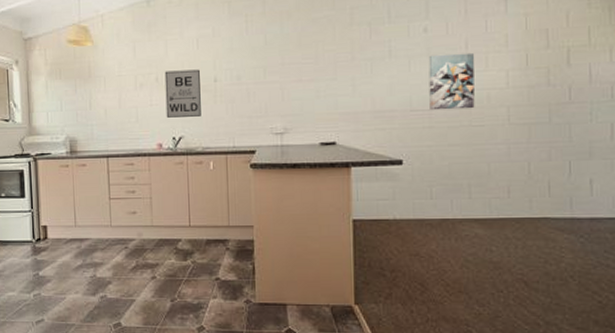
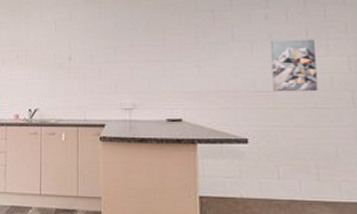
wall art: present [164,69,201,118] -> none [24,48,56,91]

